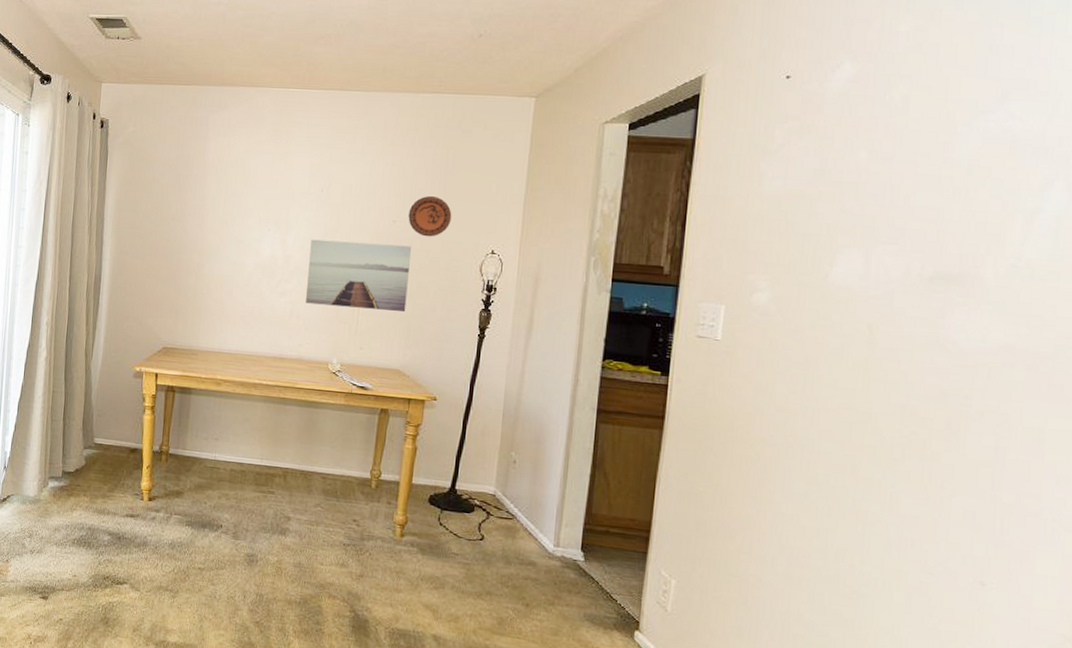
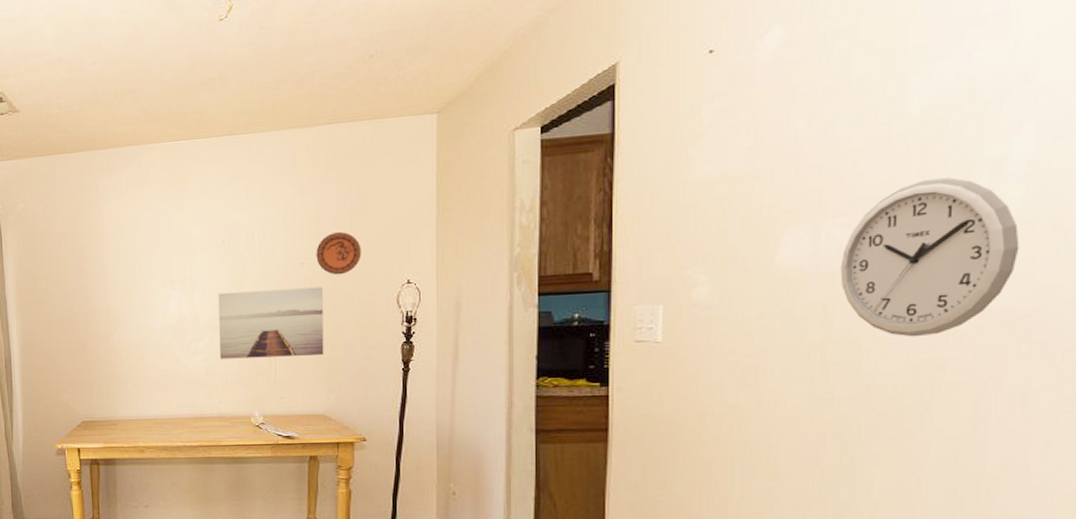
wall clock: none [886,221,1046,366] -> present [840,177,1020,337]

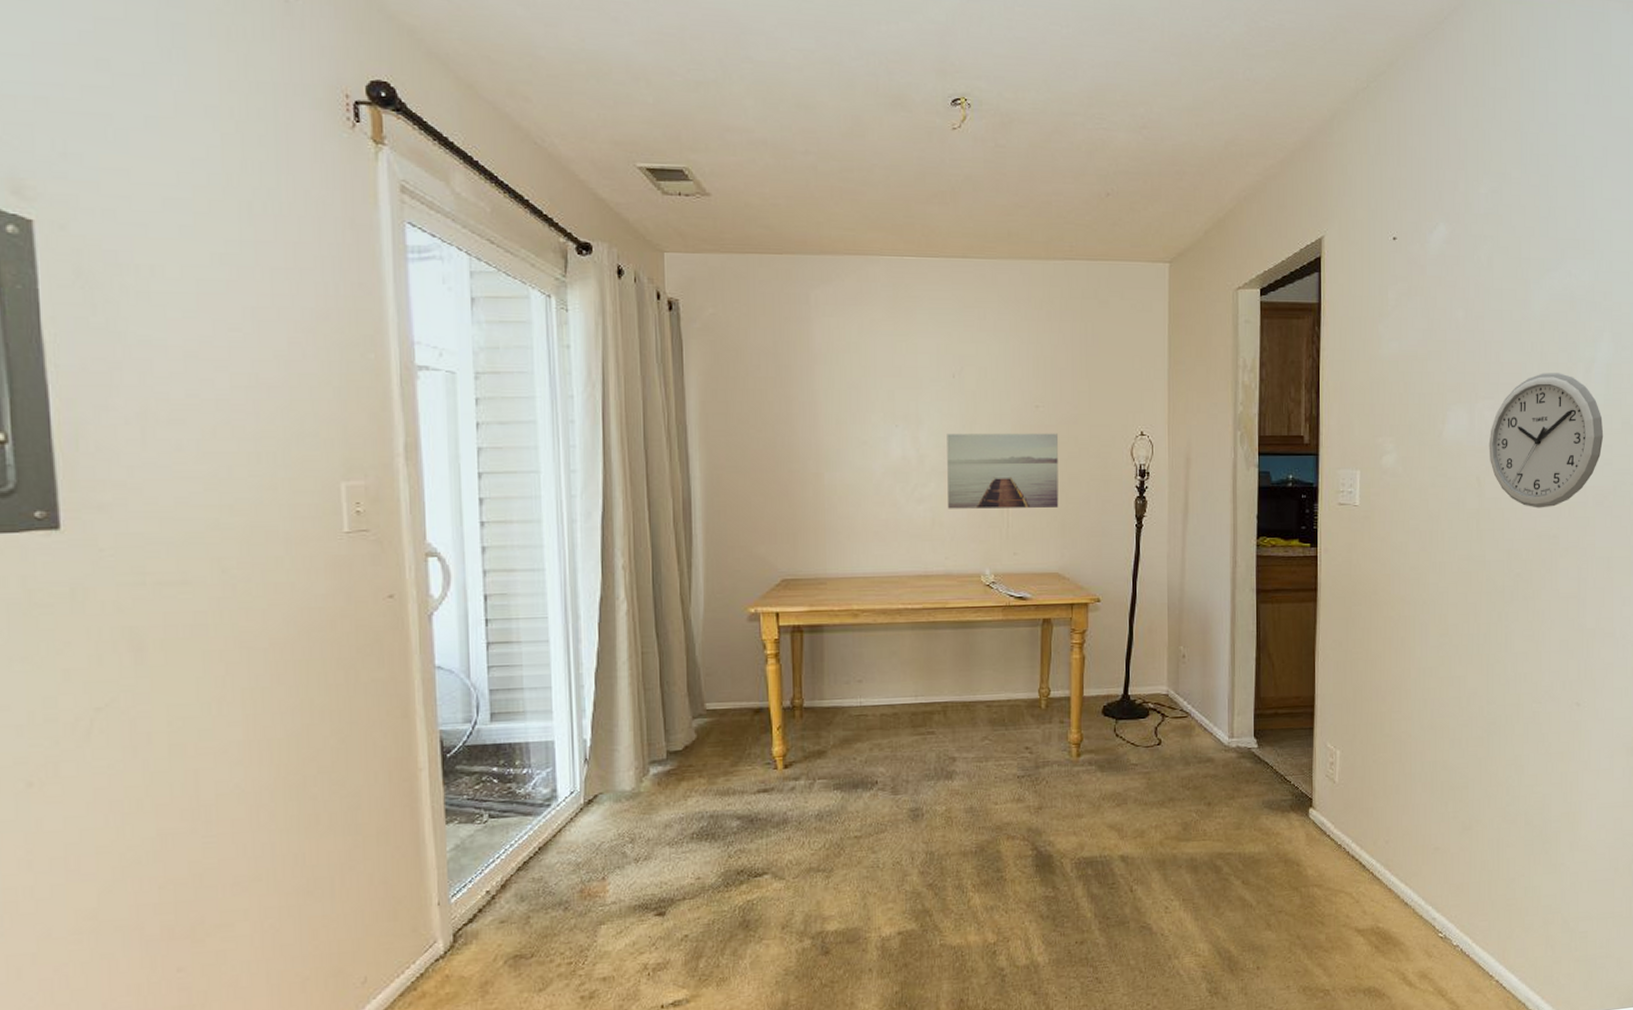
decorative plate: present [316,232,362,275] -> none [1051,376,1097,422]

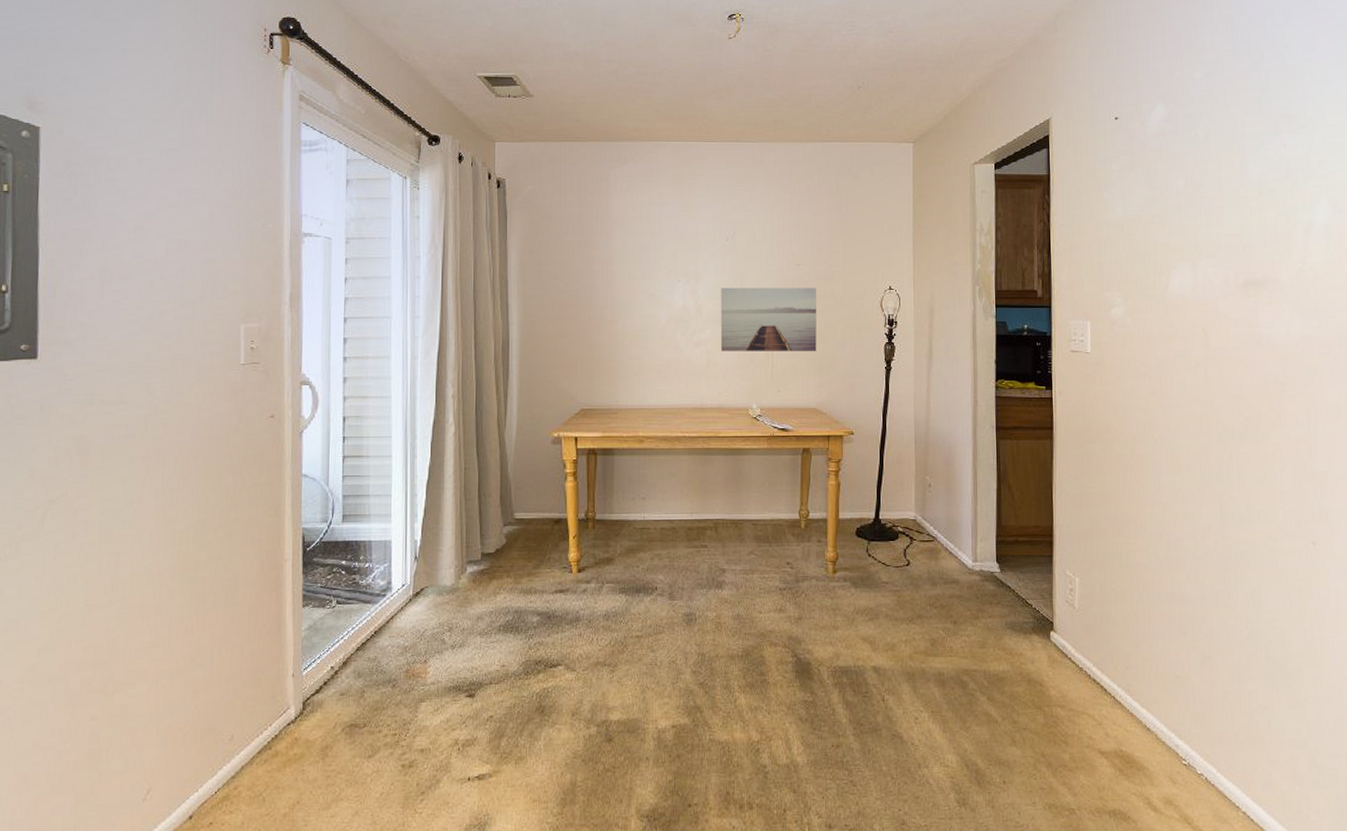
wall clock: present [1489,373,1604,508] -> none [1213,234,1326,357]

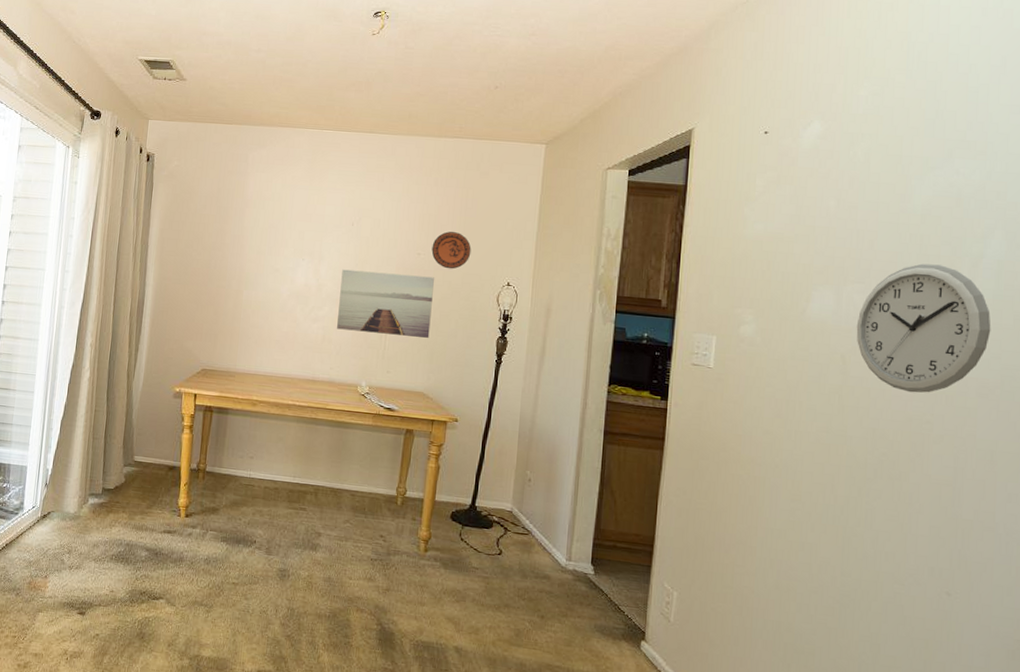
decorative plate: none [811,239,850,278] -> present [431,231,471,269]
wall clock: none [1213,234,1326,357] -> present [856,263,991,393]

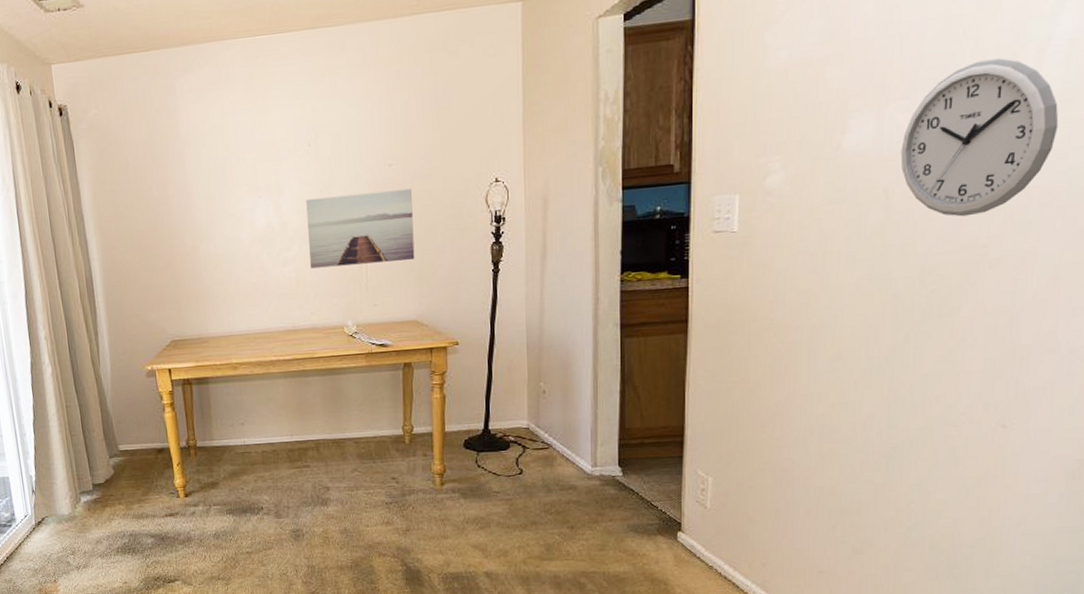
decorative plate: present [431,231,471,269] -> none [404,130,450,176]

